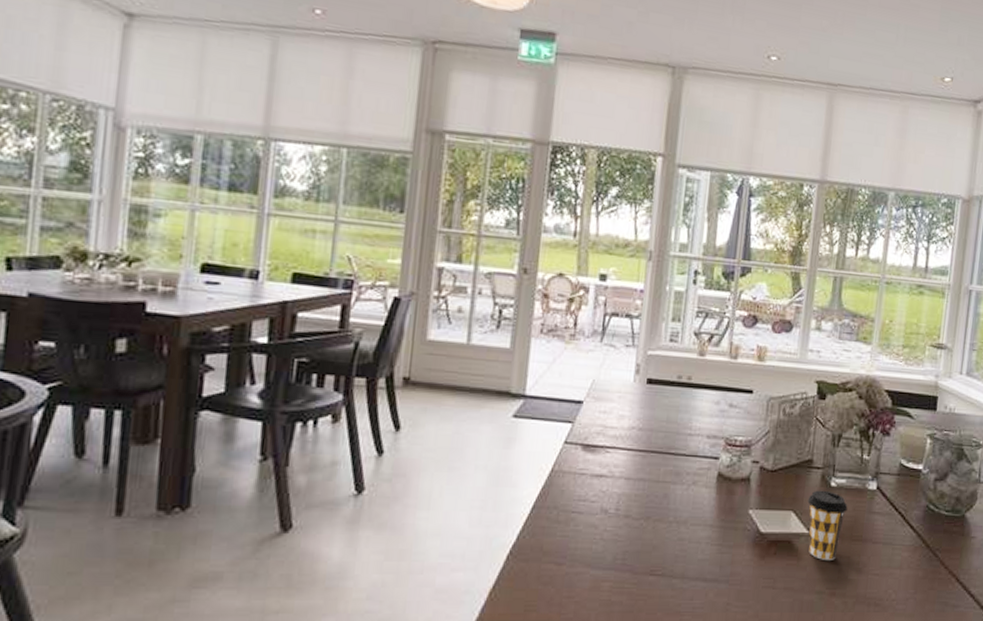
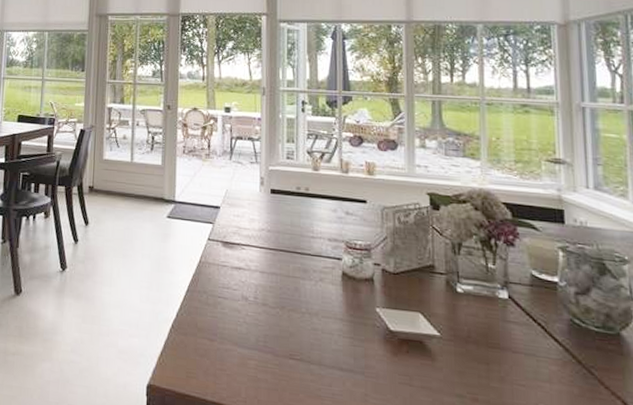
coffee cup: present [807,490,848,560] -> none [434,294,479,365]

